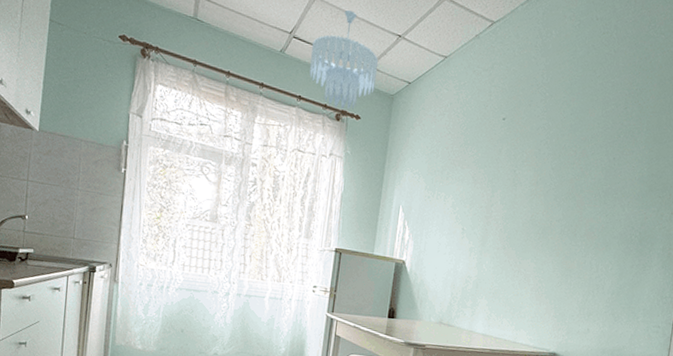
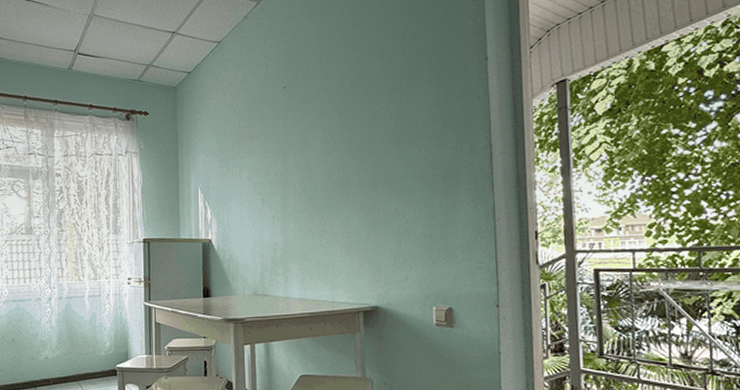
ceiling light fixture: present [308,10,379,110] -> none [95,20,158,109]

